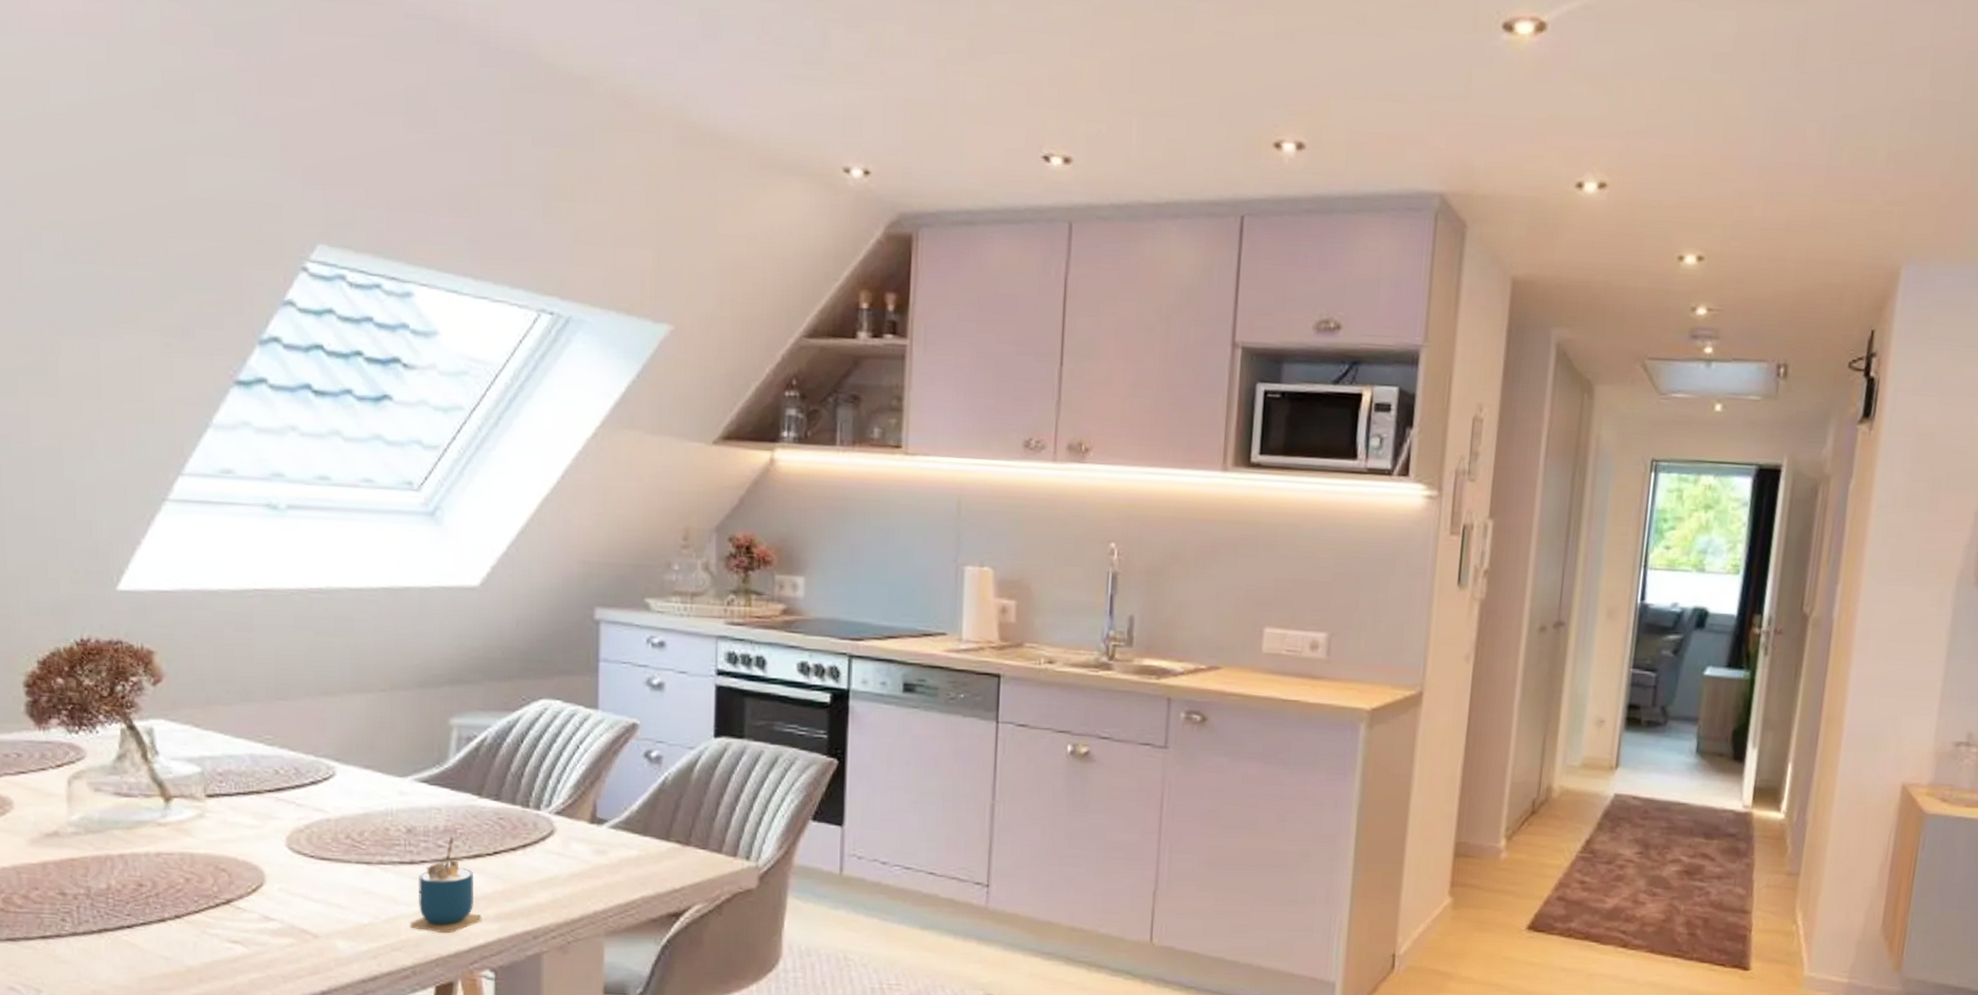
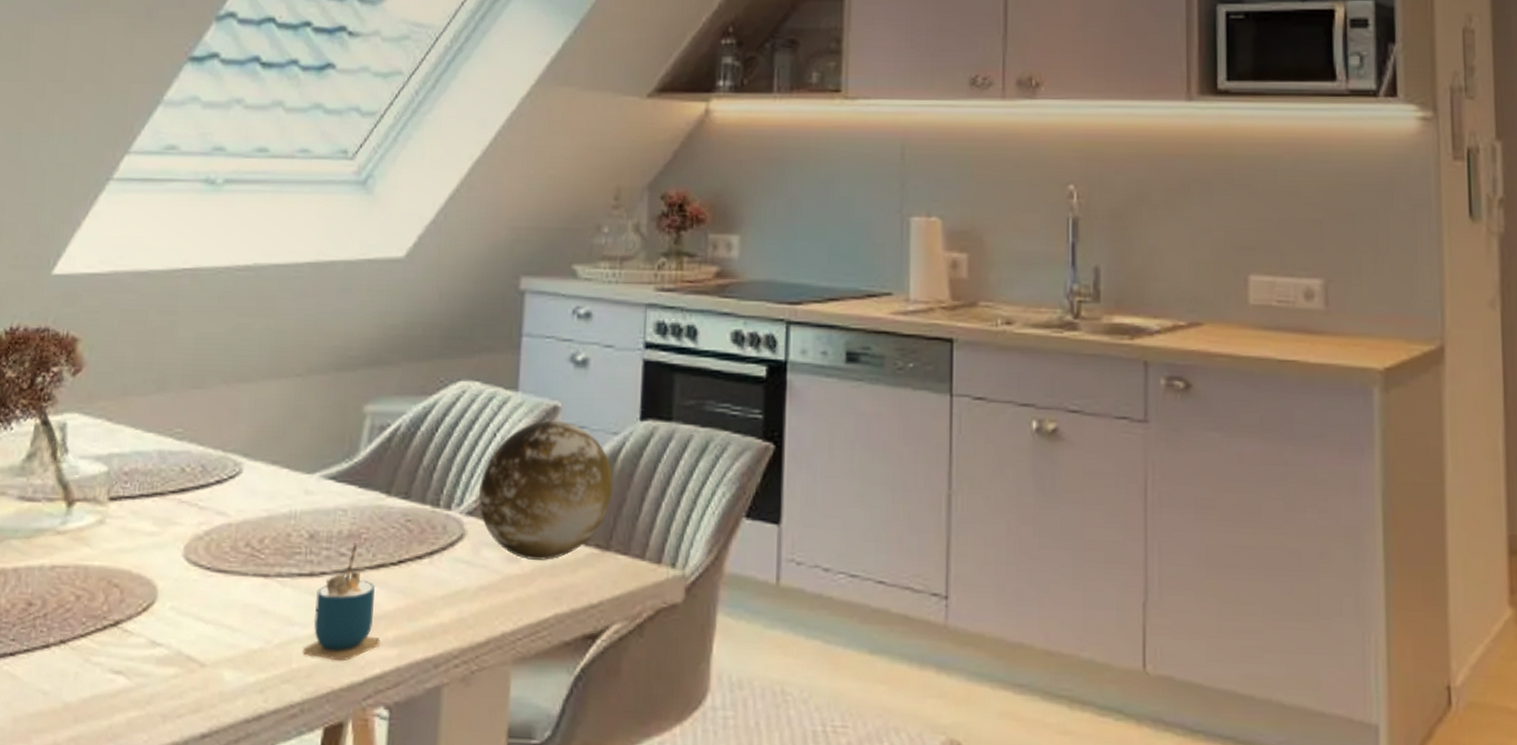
decorative orb: none [566,735,691,853] -> present [479,420,614,560]

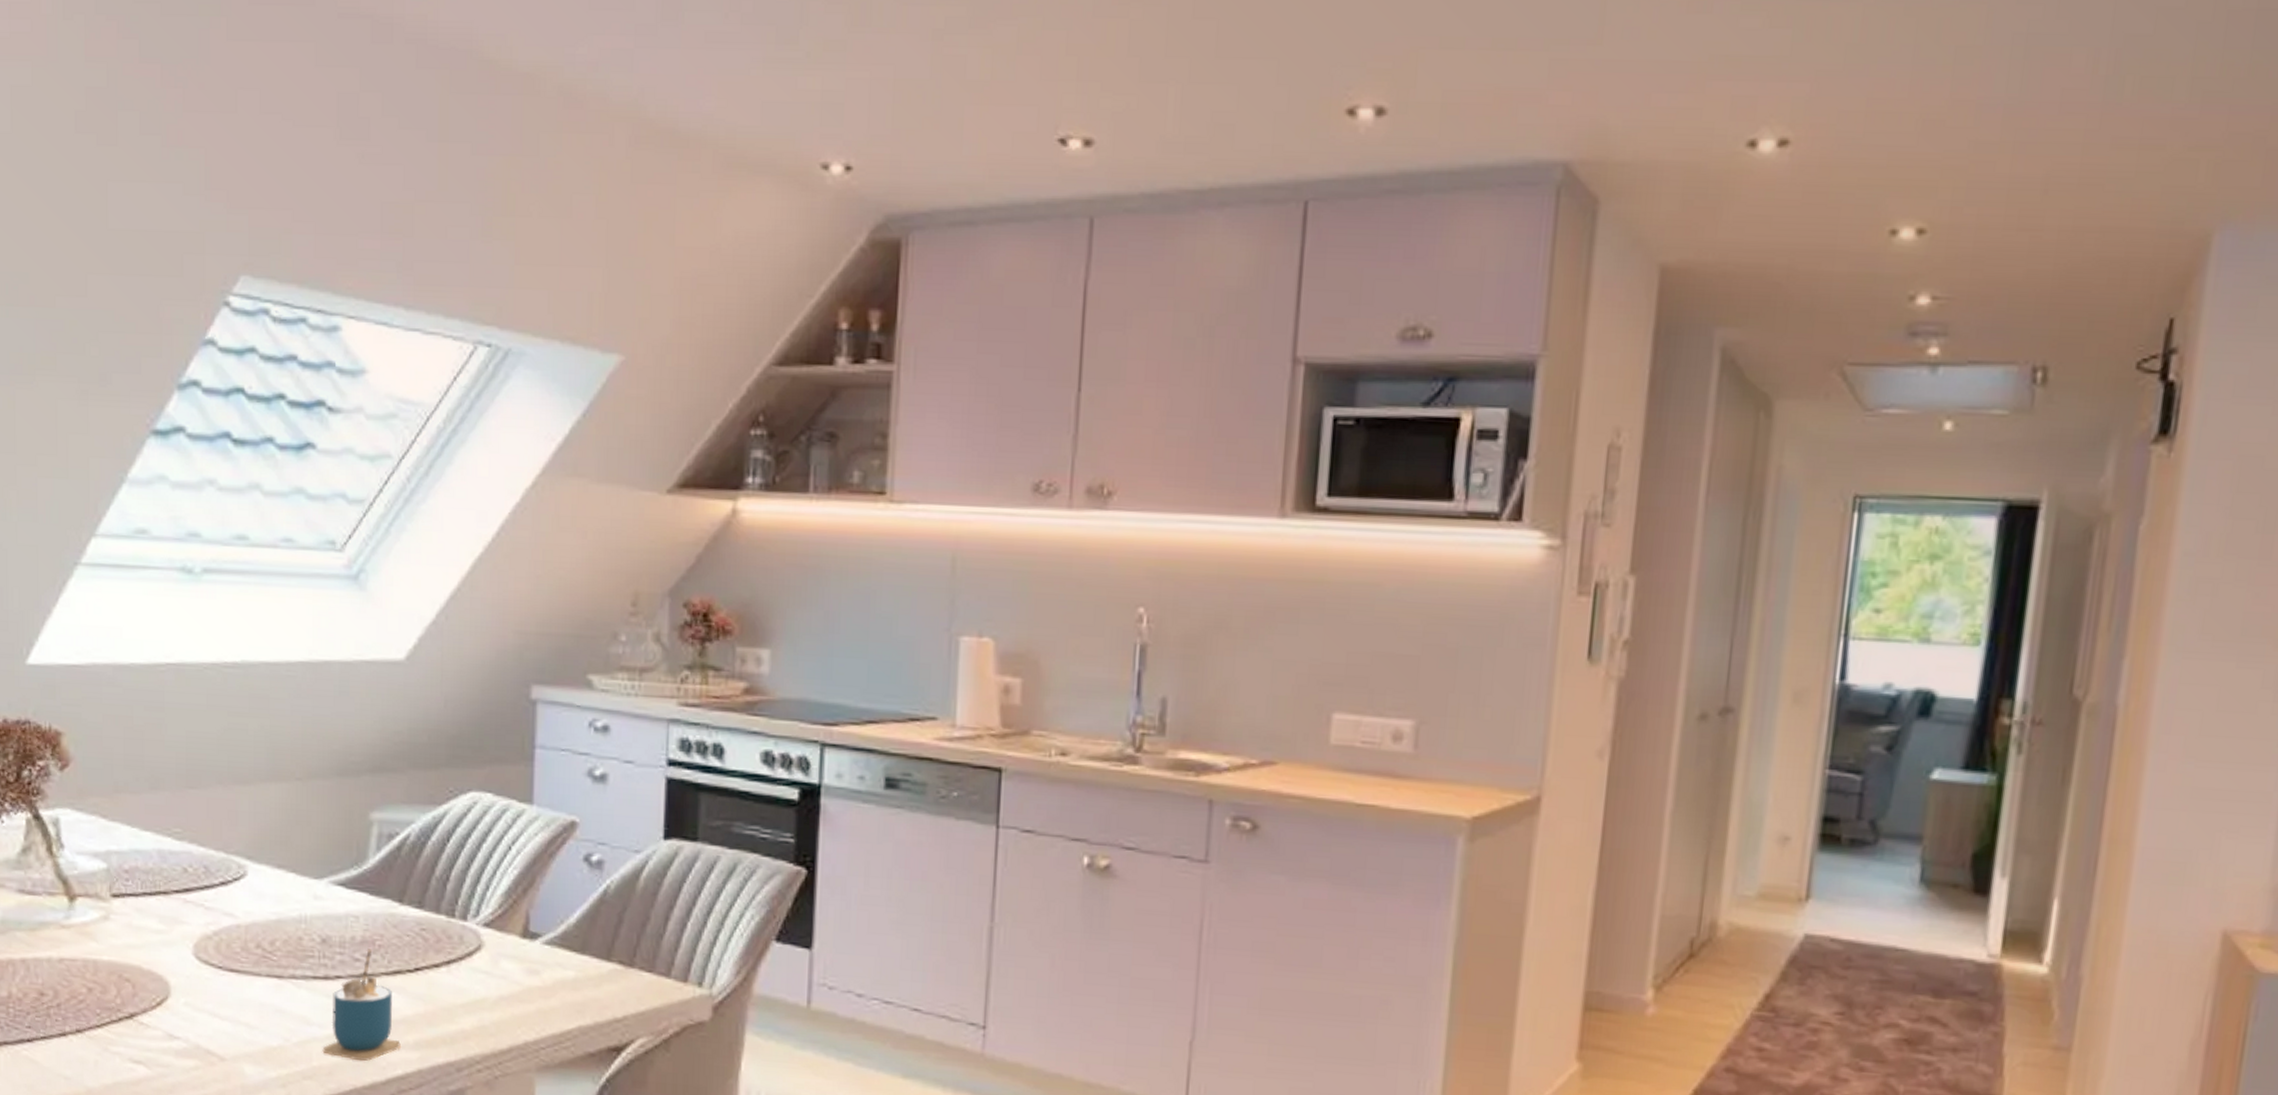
decorative orb: present [479,420,614,560] -> none [496,835,636,974]

